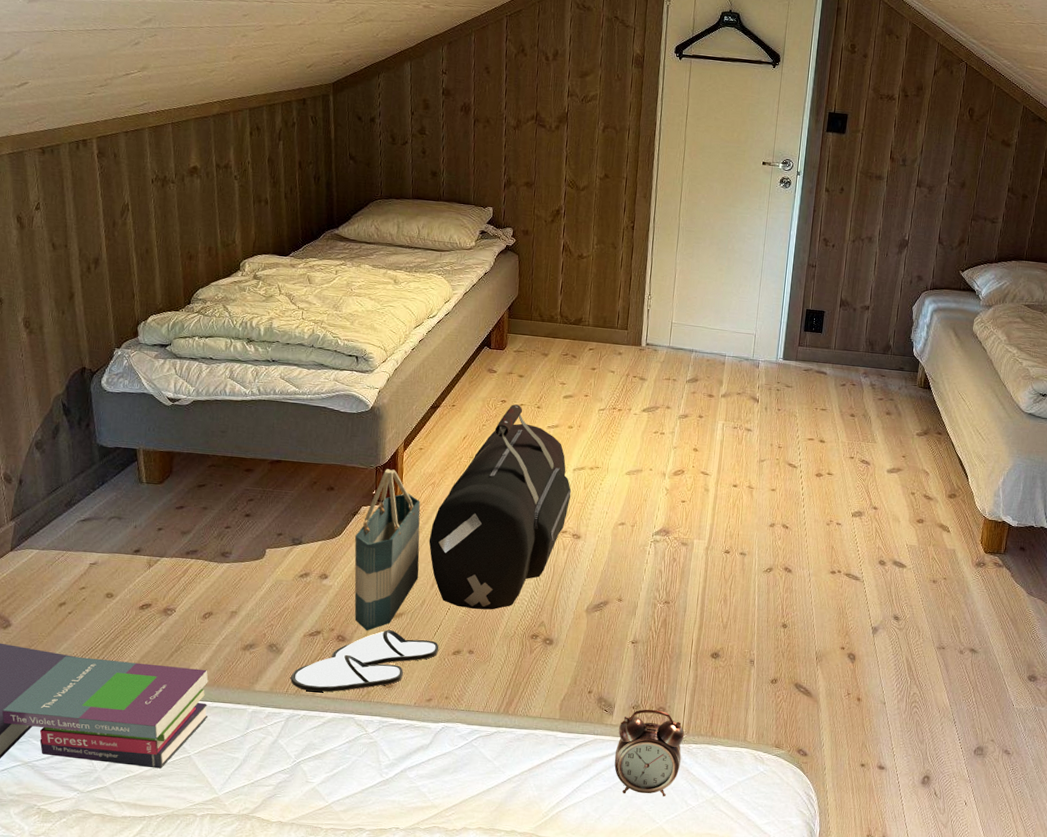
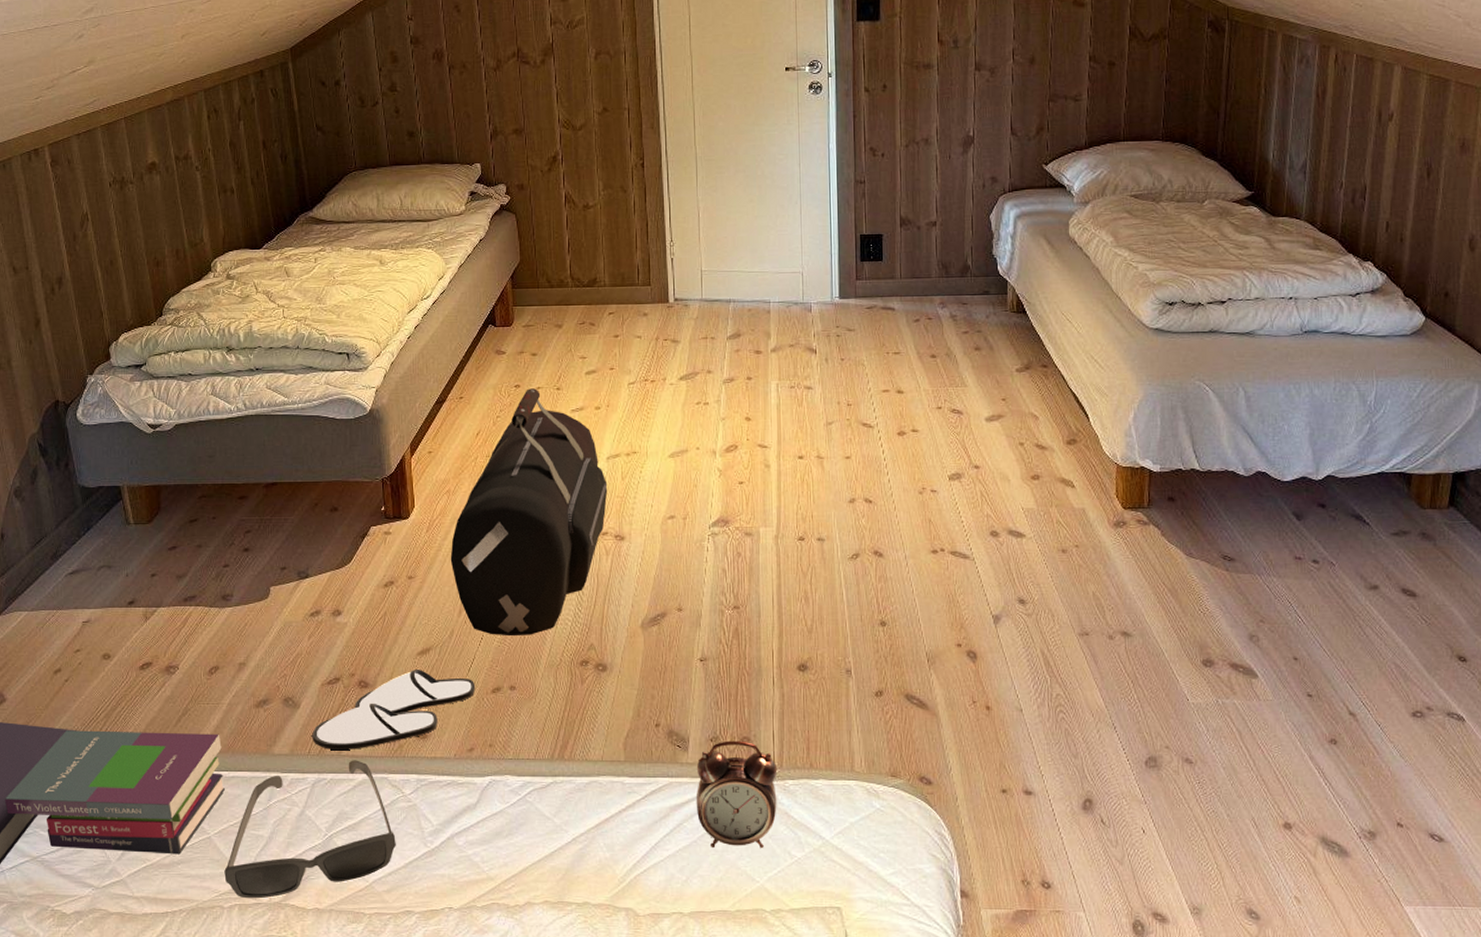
glasses: none [200,700,356,811] -> present [224,760,396,899]
tote bag: present [354,469,421,631] -> none [366,480,443,673]

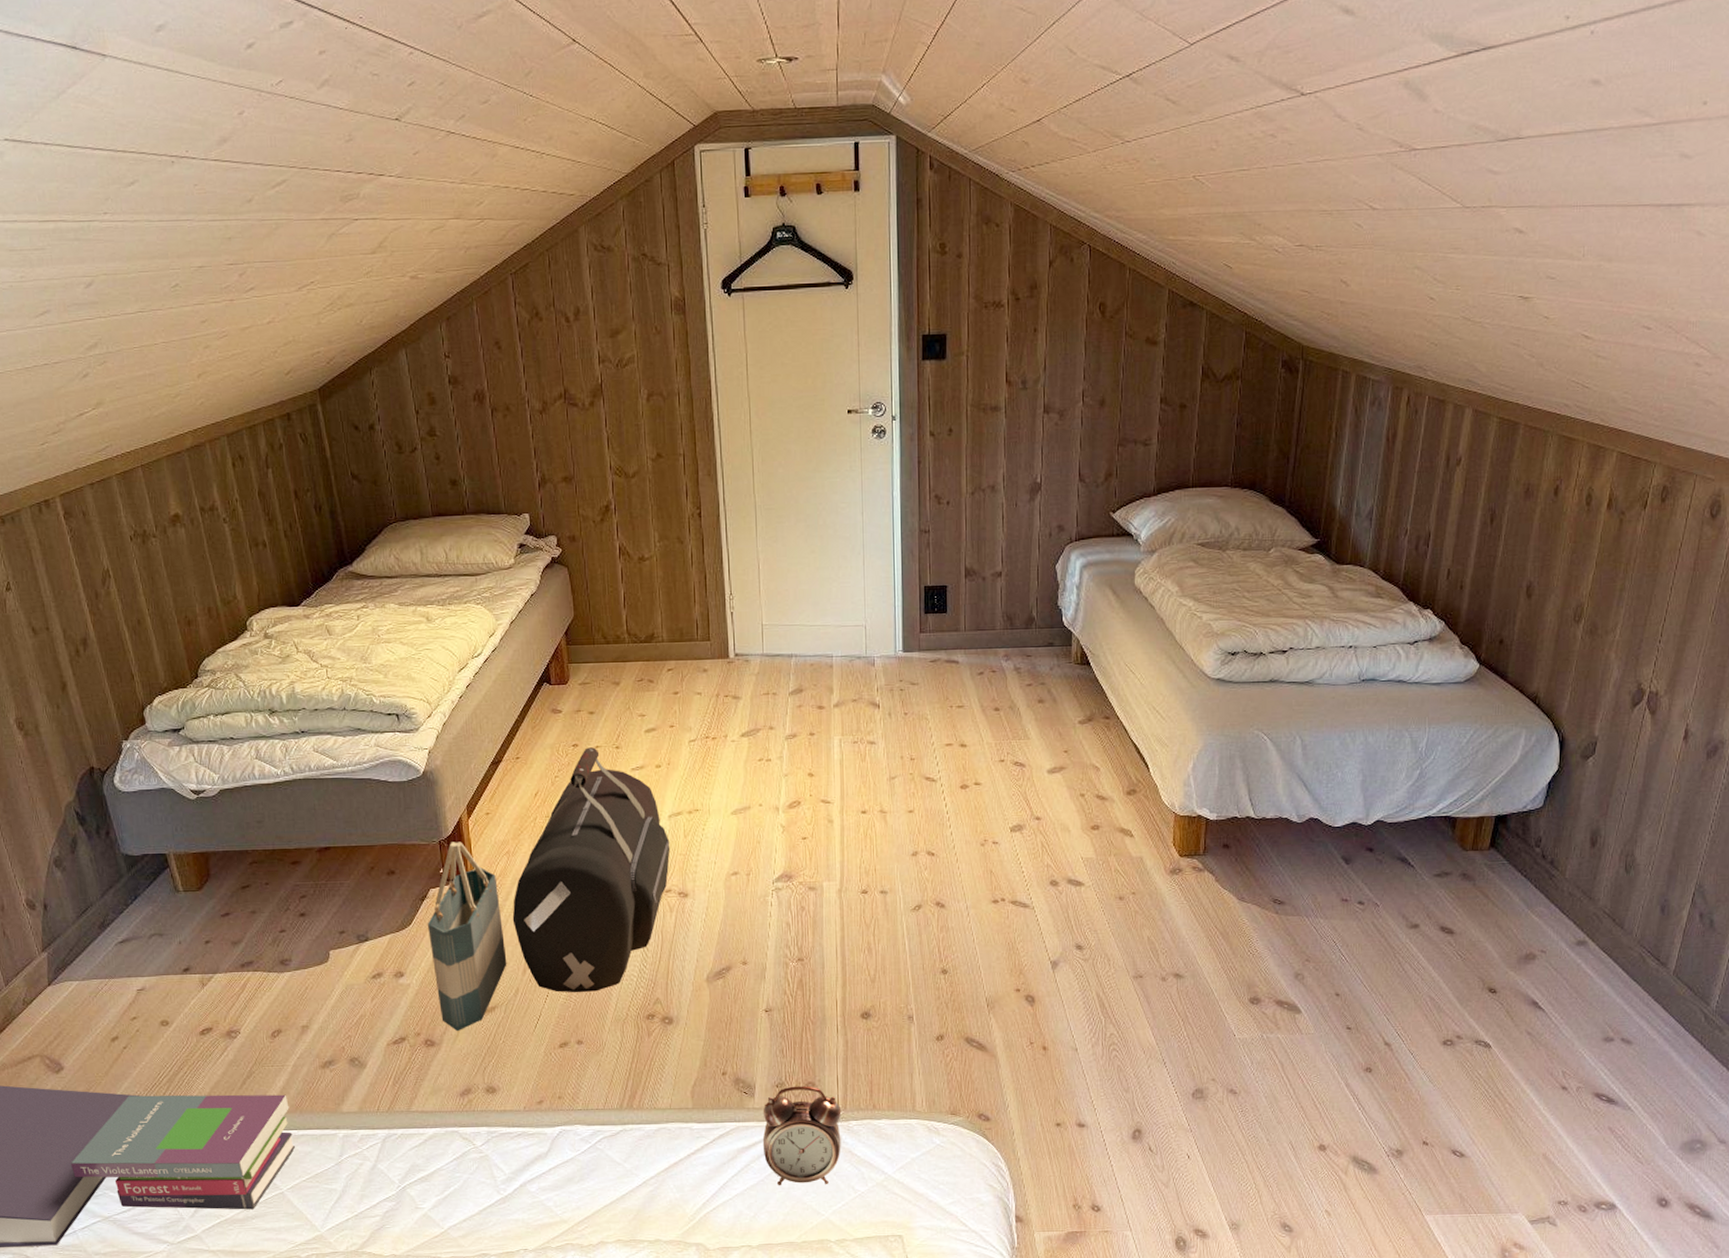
glasses: present [224,760,396,899] -> none [299,1115,469,1248]
slippers: present [312,670,476,750] -> none [380,1027,543,1106]
tote bag: none [366,480,443,673] -> present [427,842,507,1032]

